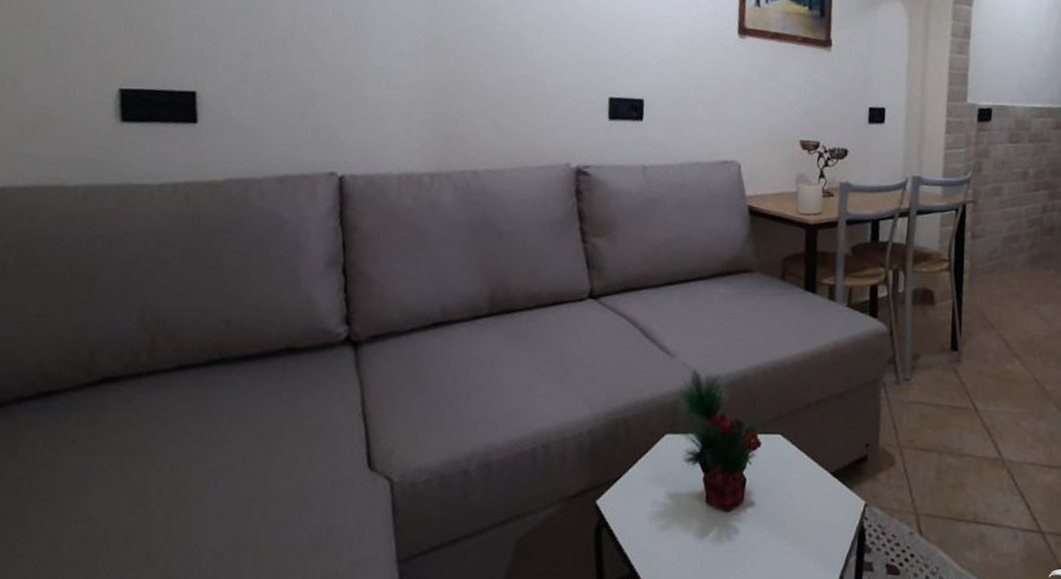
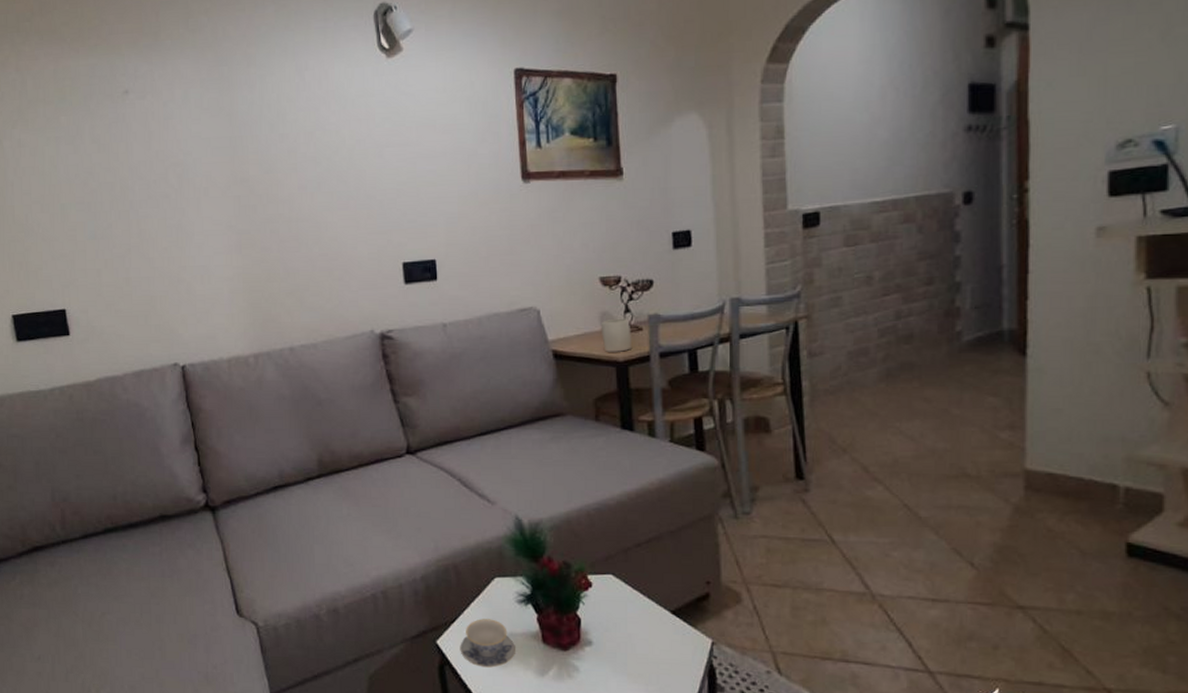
teacup: none [620,477,678,530] -> present [460,619,515,668]

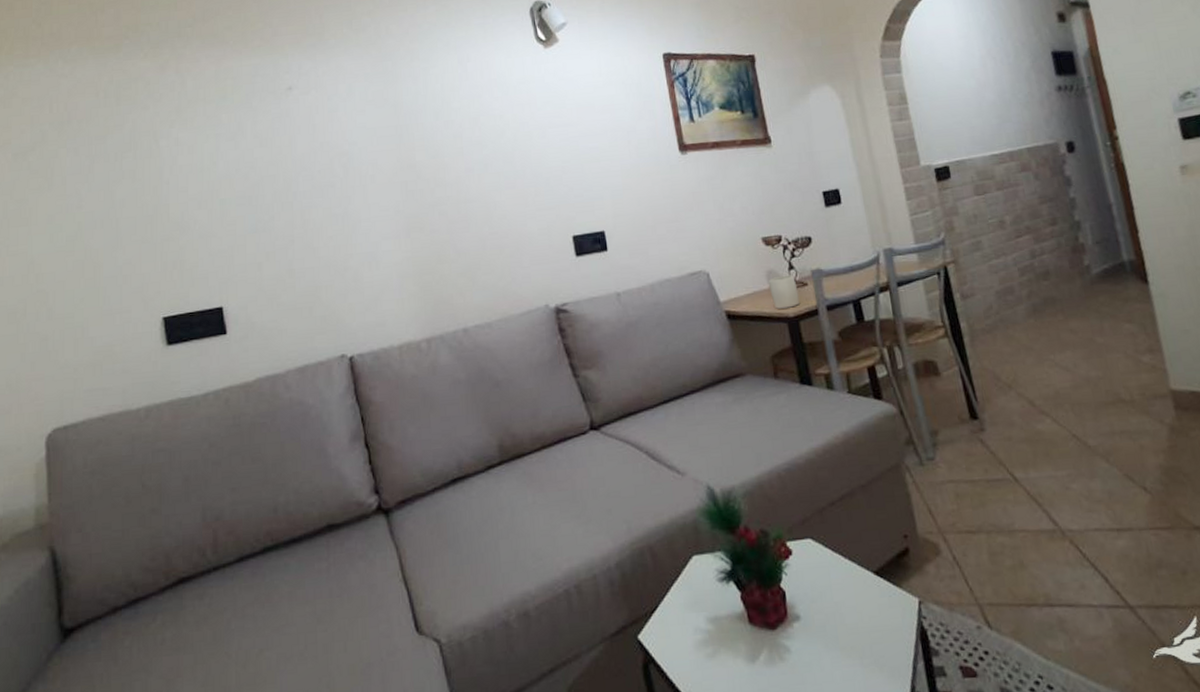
teacup: present [460,619,515,668] -> none [663,603,722,661]

